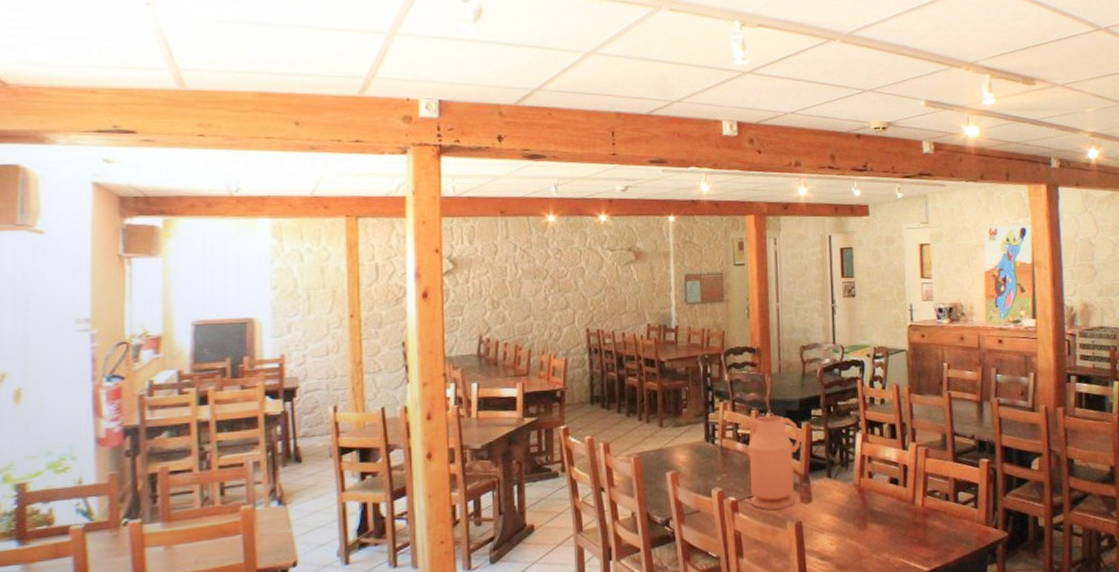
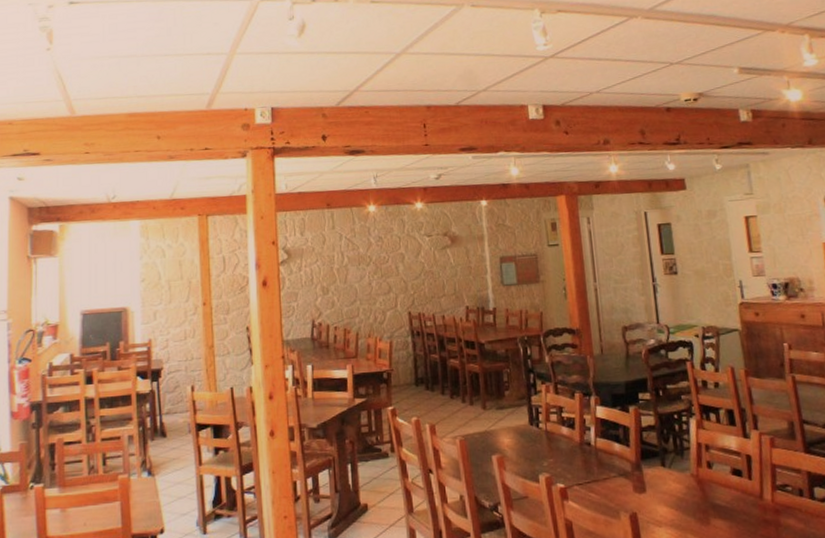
water jug: present [746,415,801,511] -> none [570,398,630,500]

